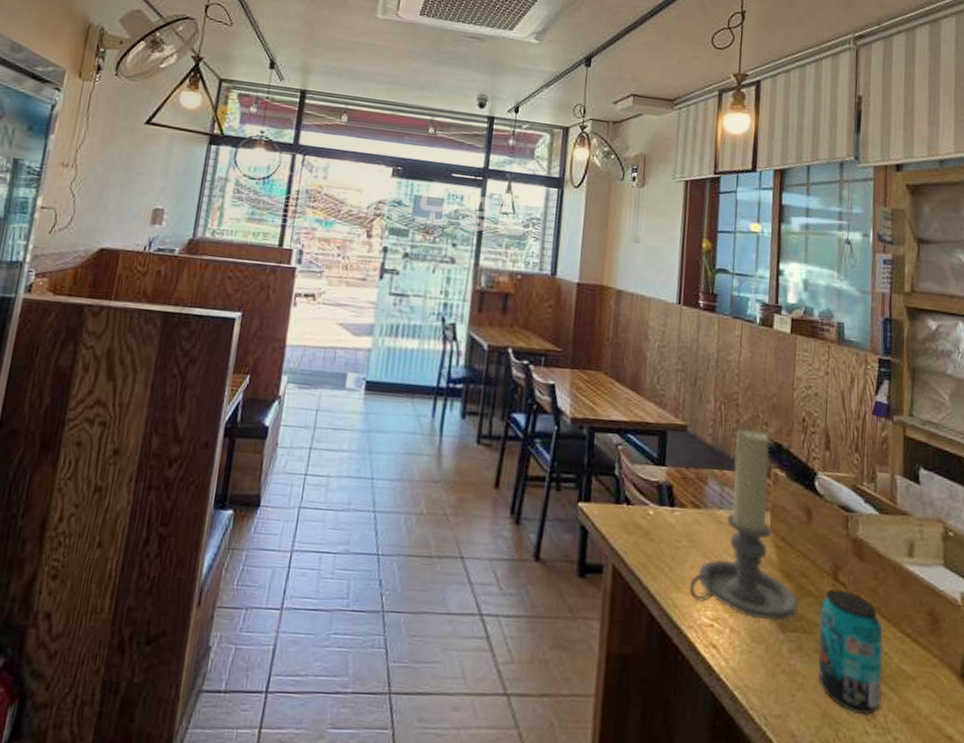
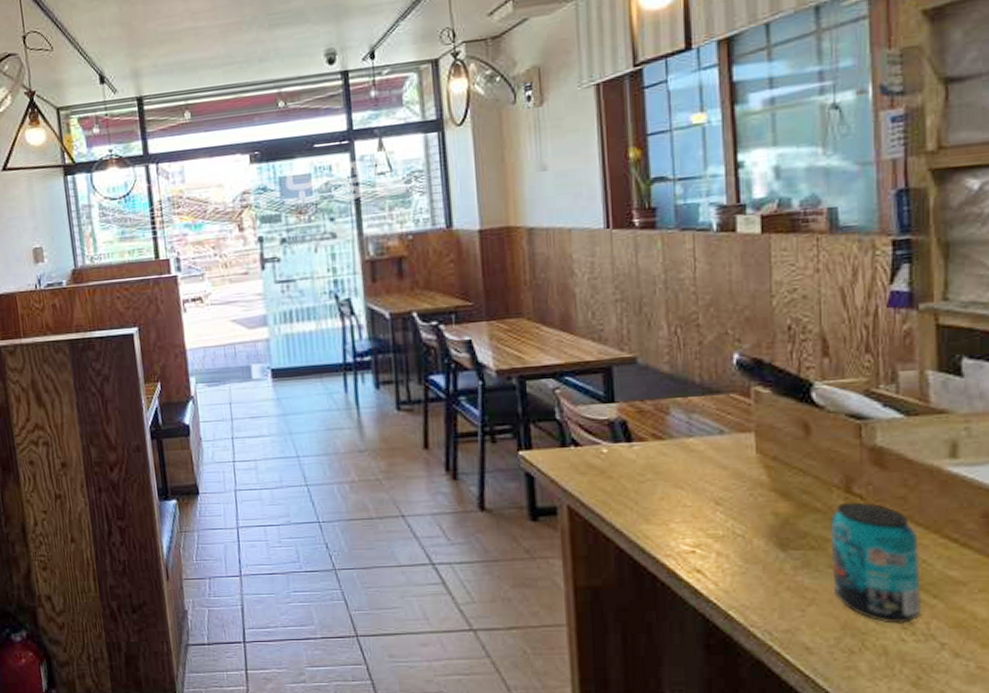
candle holder: present [689,428,799,621] -> none [660,348,802,541]

